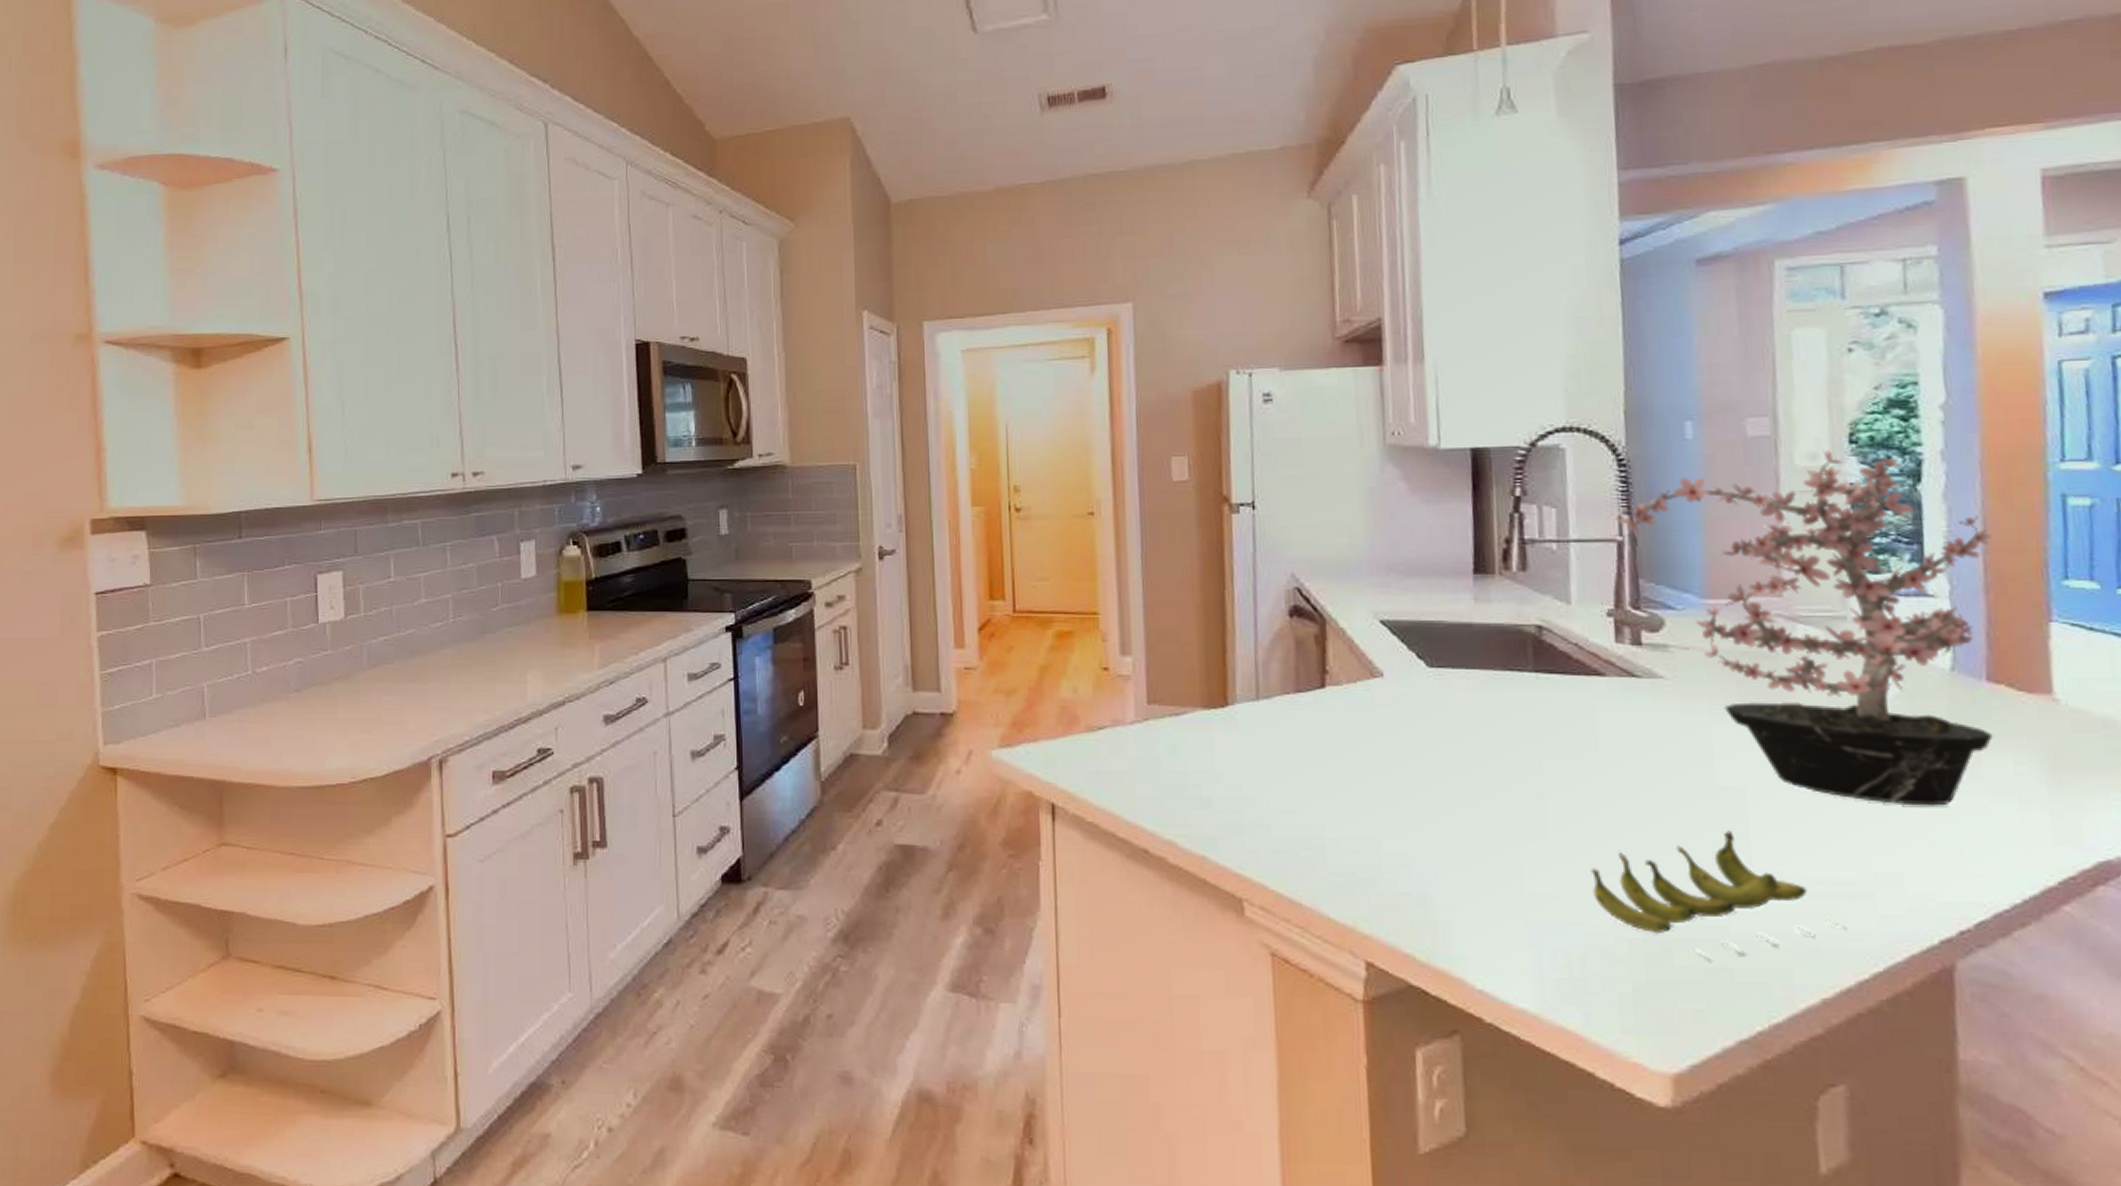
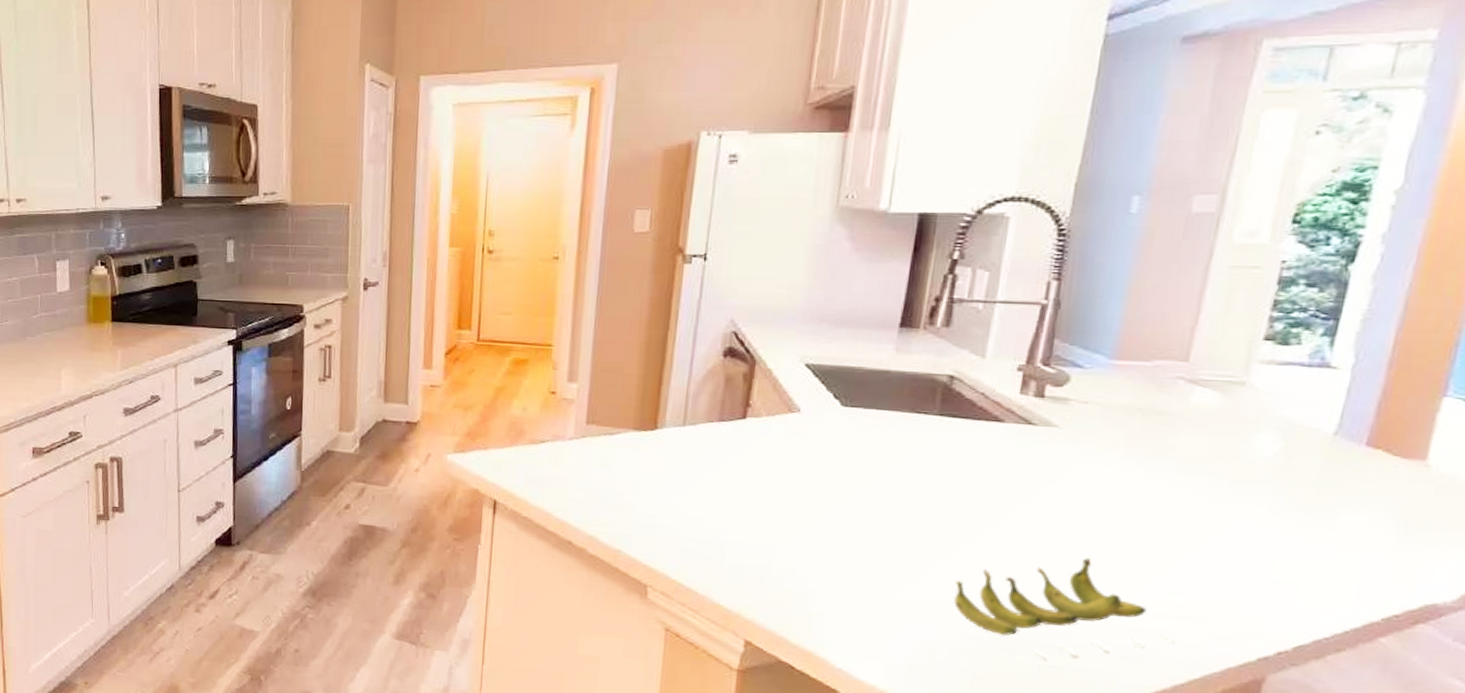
potted plant: present [1616,450,1993,806] -> none [1044,229,1412,549]

